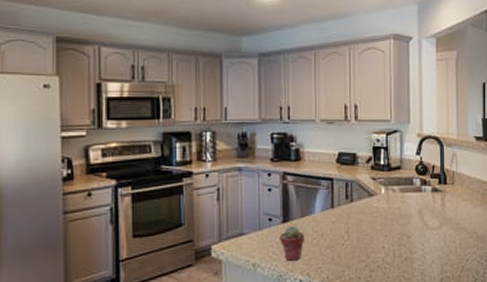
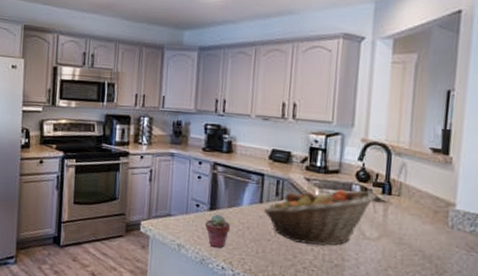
fruit basket: none [336,182,434,242] -> present [264,189,376,246]

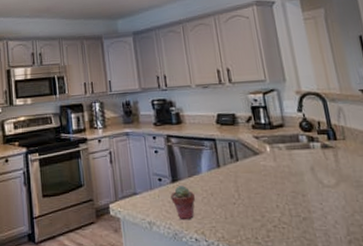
fruit basket: present [264,189,376,246] -> none [223,139,324,201]

